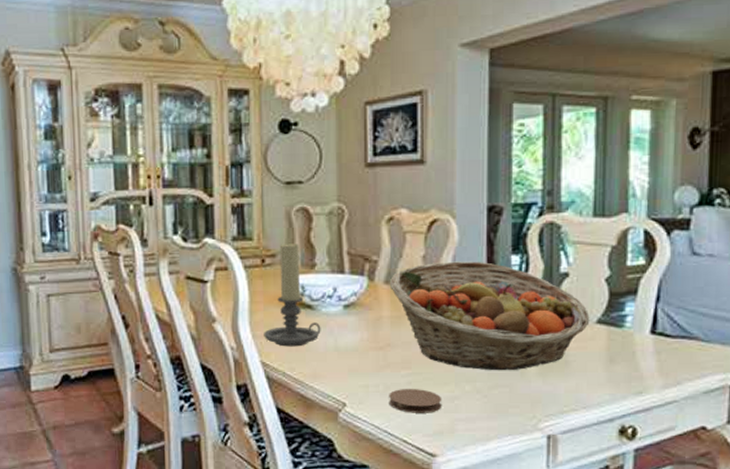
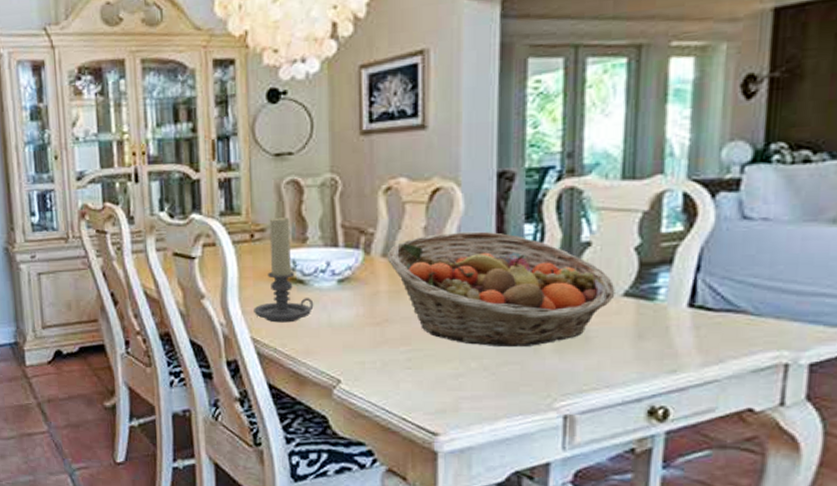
coaster: present [389,389,442,413] -> none [387,366,445,391]

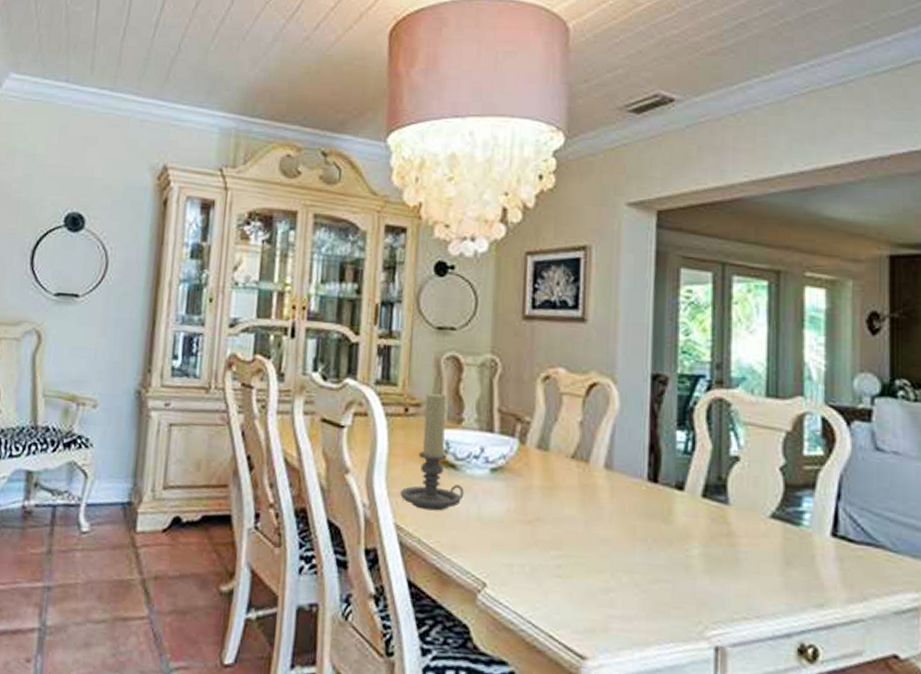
fruit basket: present [387,231,615,348] -> none [542,430,763,564]

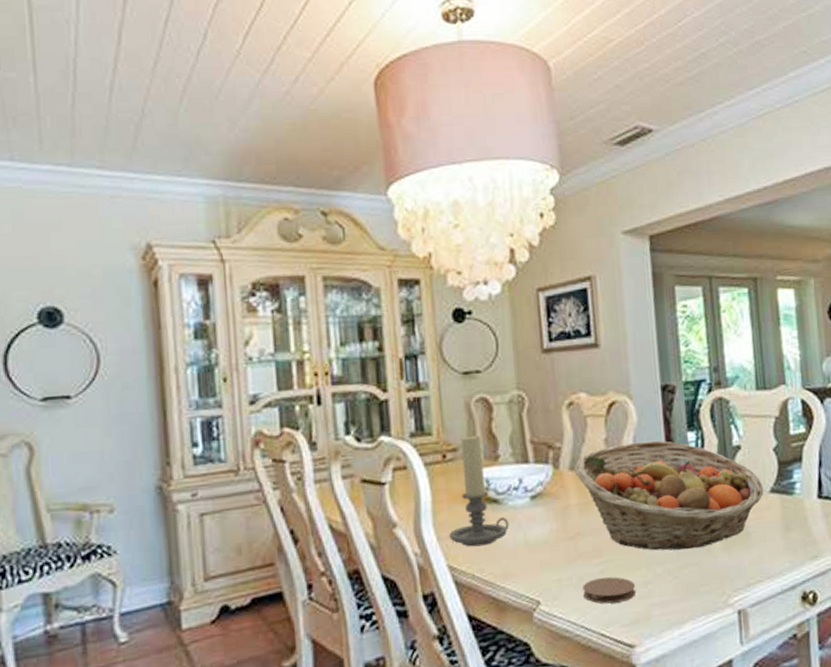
coaster: none [535,572,596,605] -> present [583,577,636,604]
fruit basket: none [542,430,763,564] -> present [574,440,764,551]

